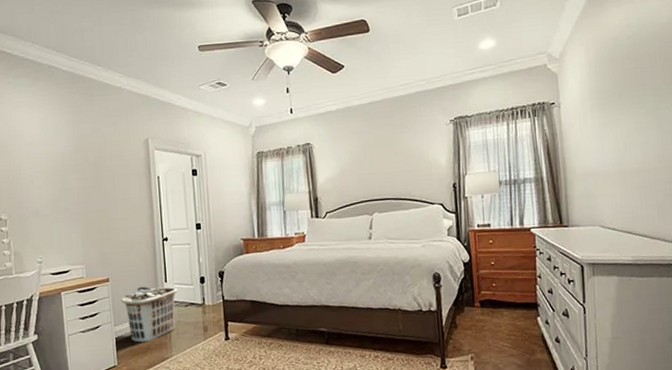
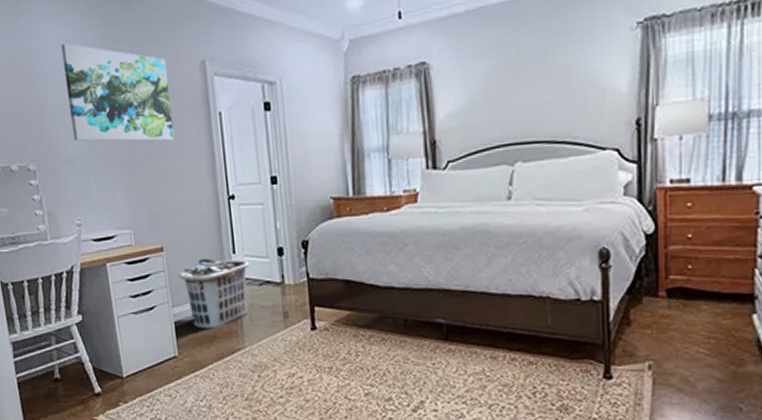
wall art: none [35,124,122,198] -> present [61,43,174,142]

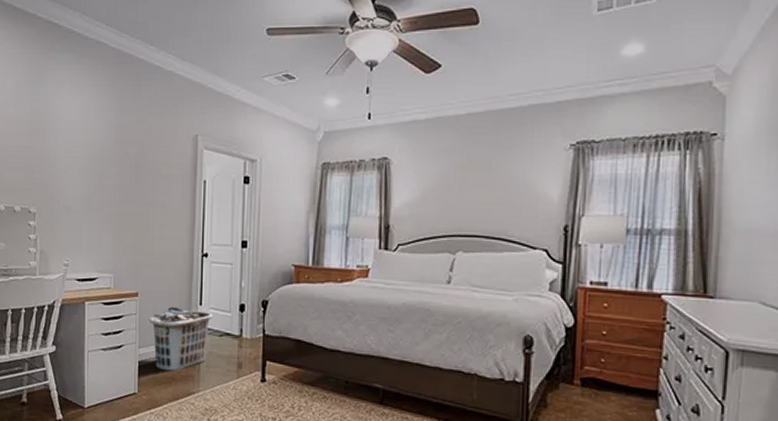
wall art: present [61,43,174,142] -> none [74,108,165,201]

